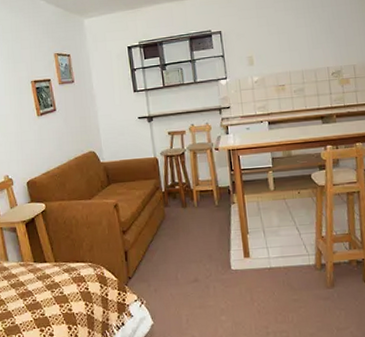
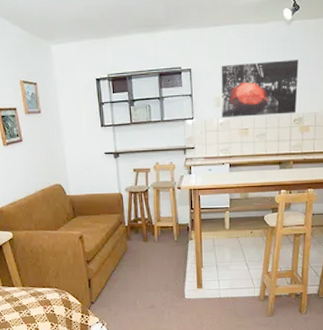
wall art: none [251,15,334,76] -> present [221,60,299,117]

